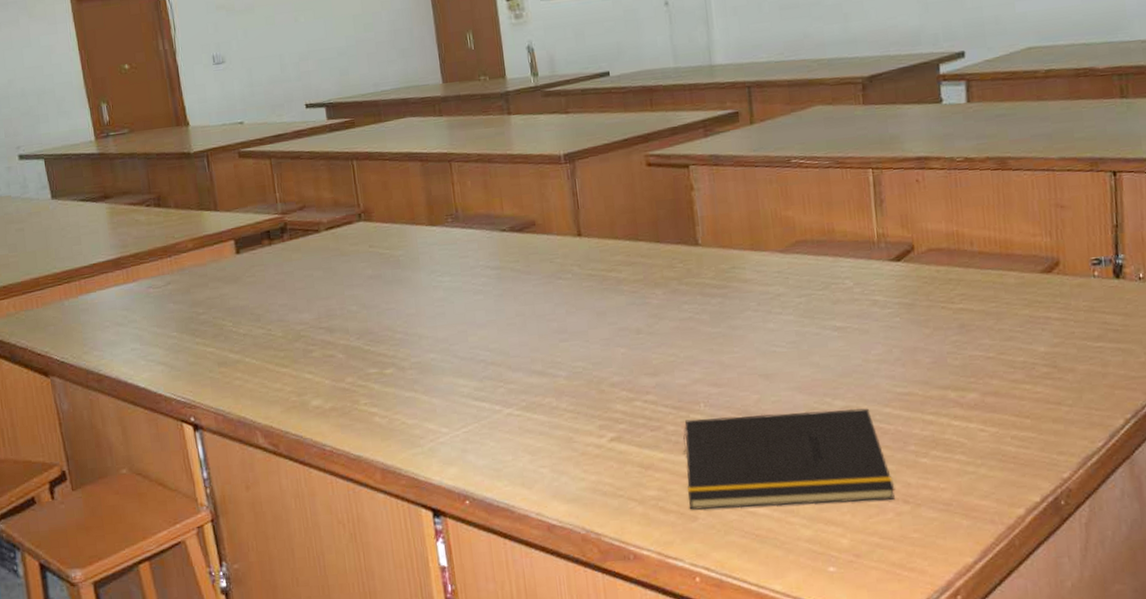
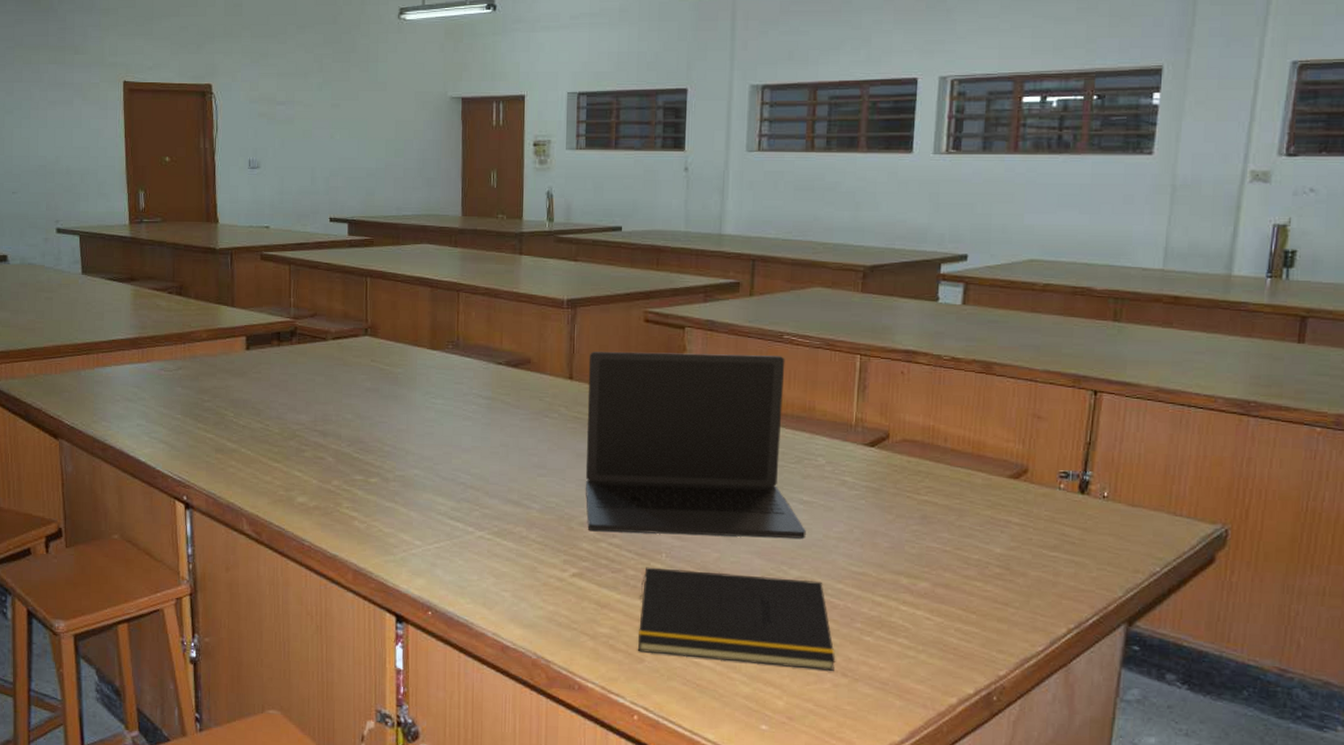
laptop: none [594,181,845,391] -> present [586,351,806,539]

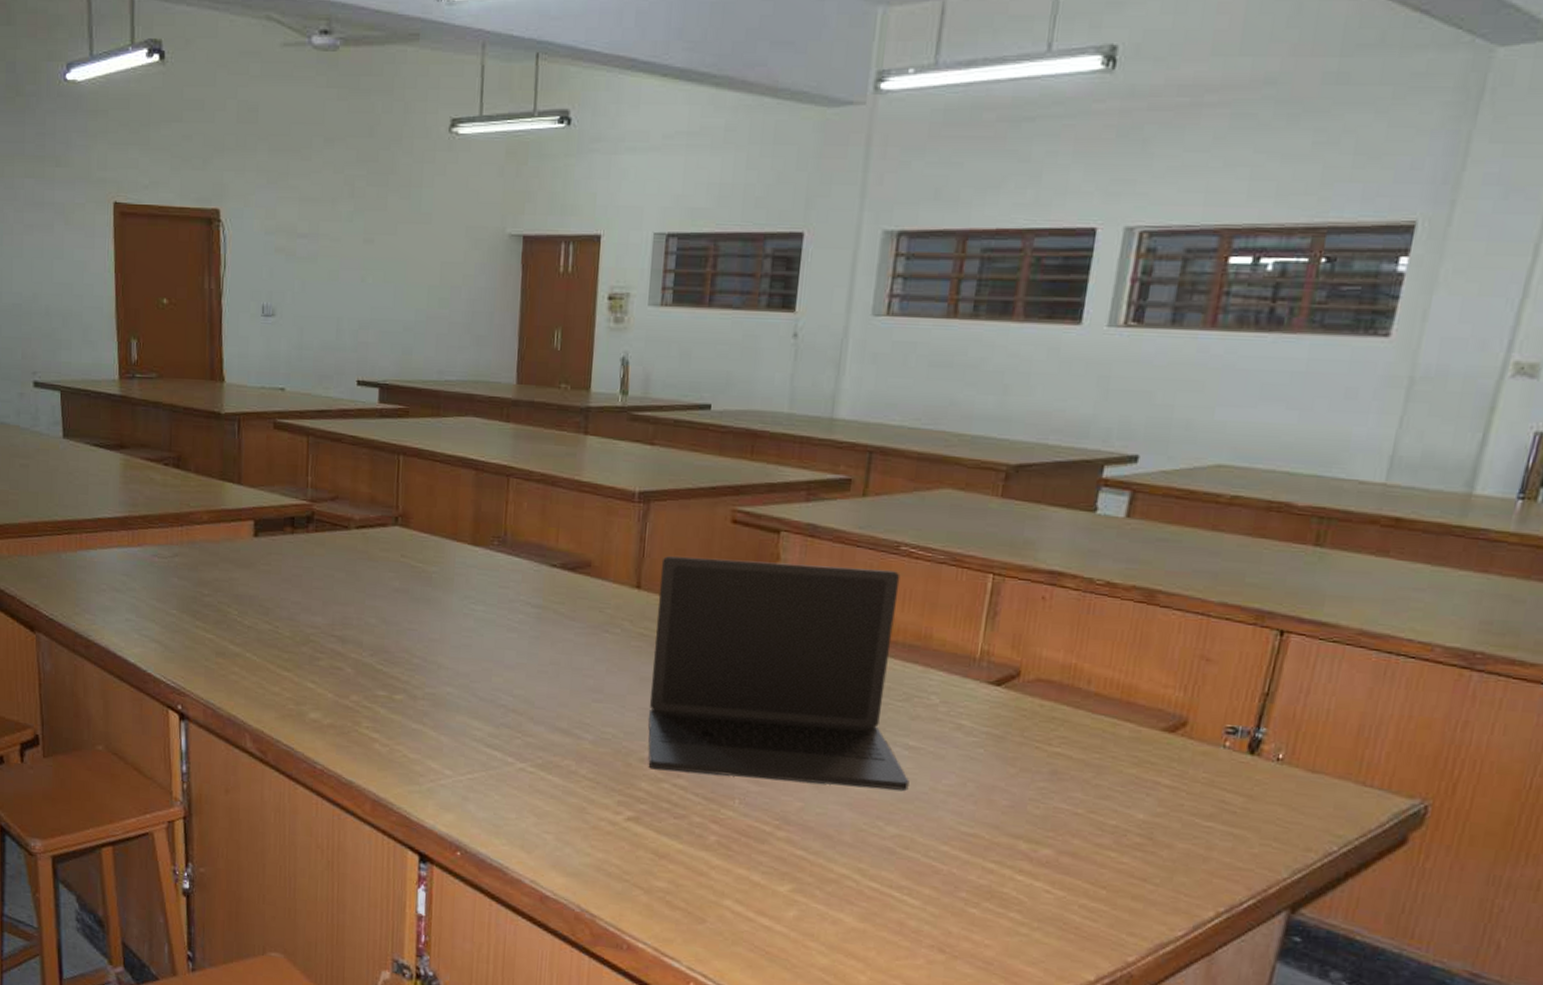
notepad: present [638,567,836,671] -> none [699,814,933,945]

